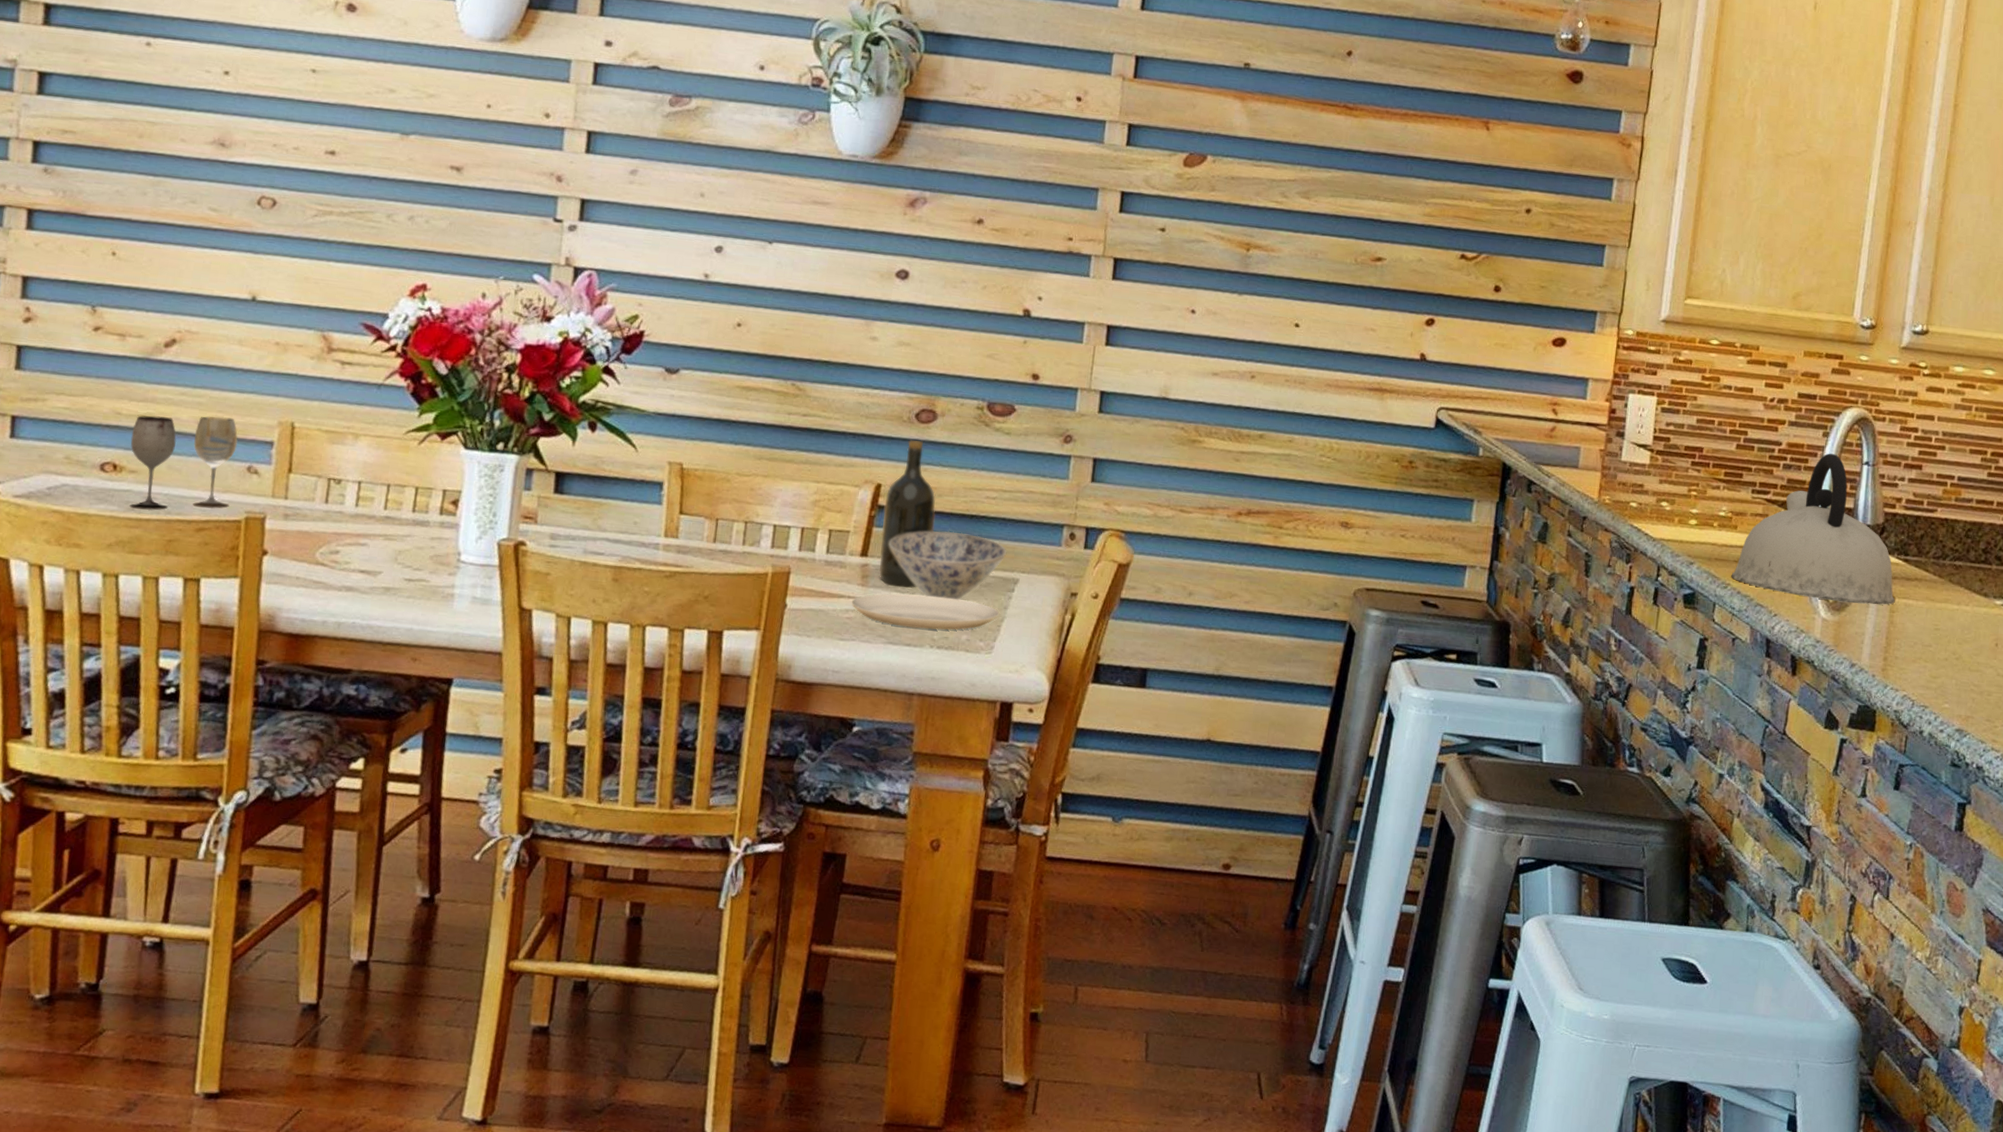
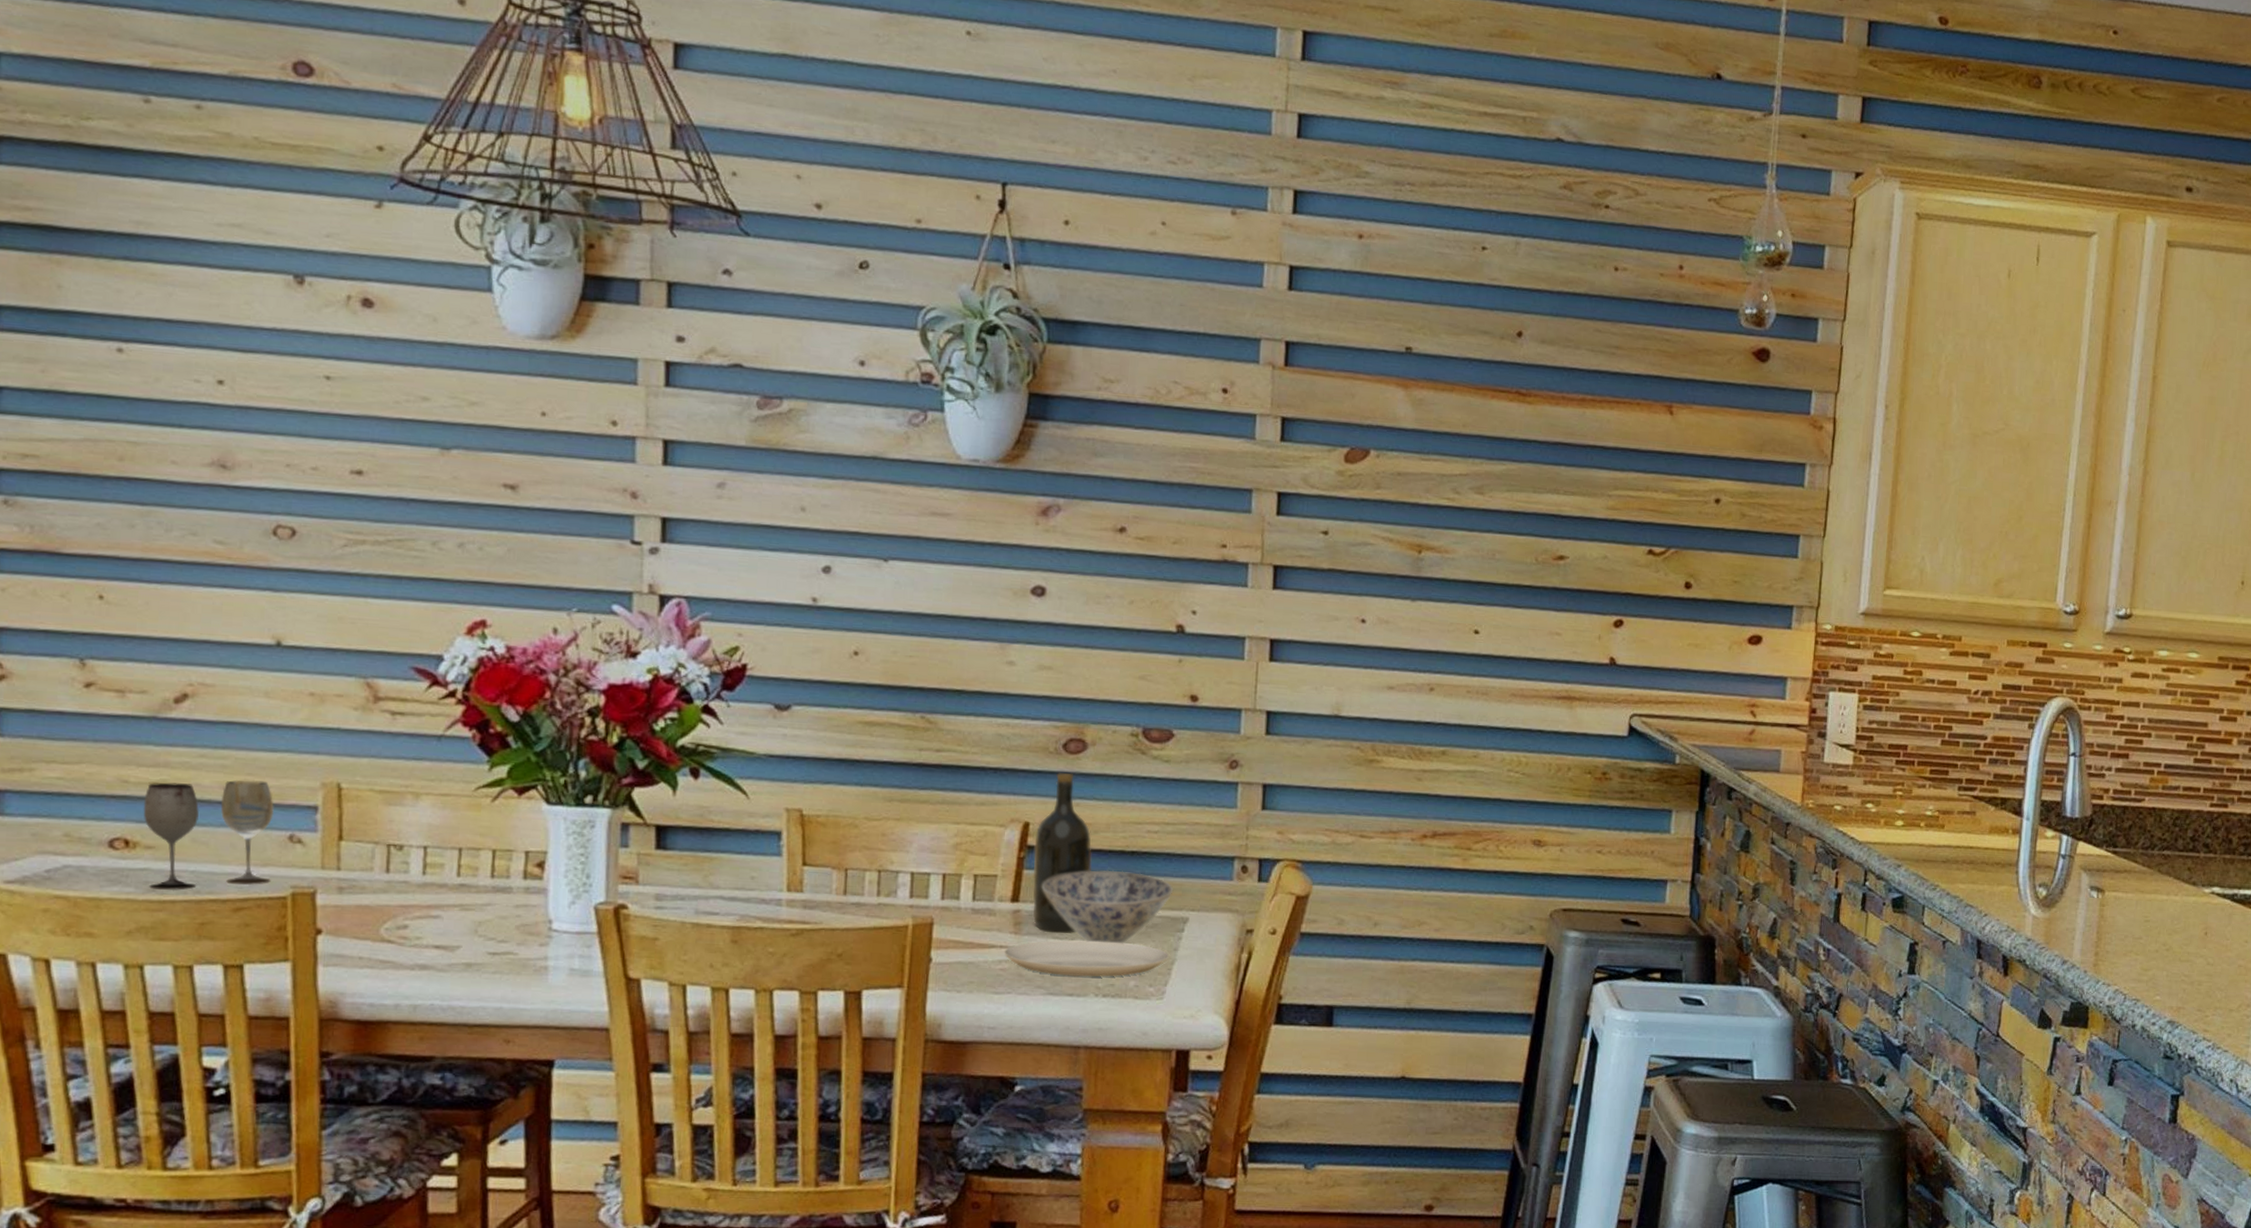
kettle: present [1731,453,1895,605] -> none [1939,745,2105,900]

